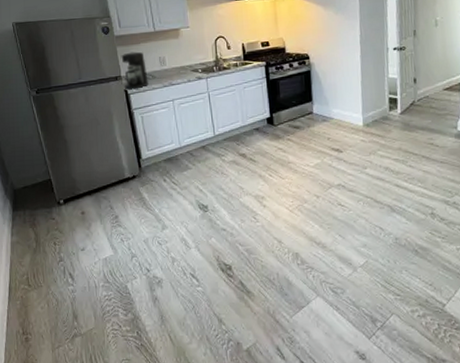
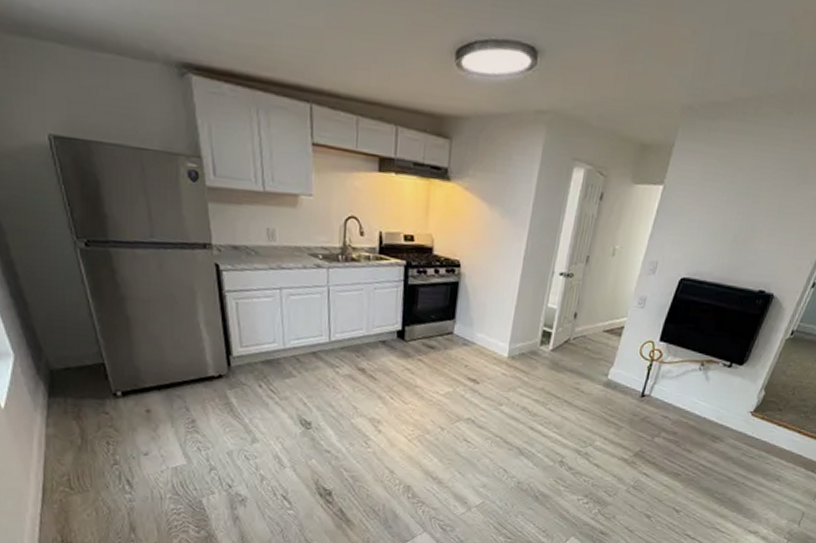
coffee maker: present [121,51,149,90] -> none [213,213,249,266]

